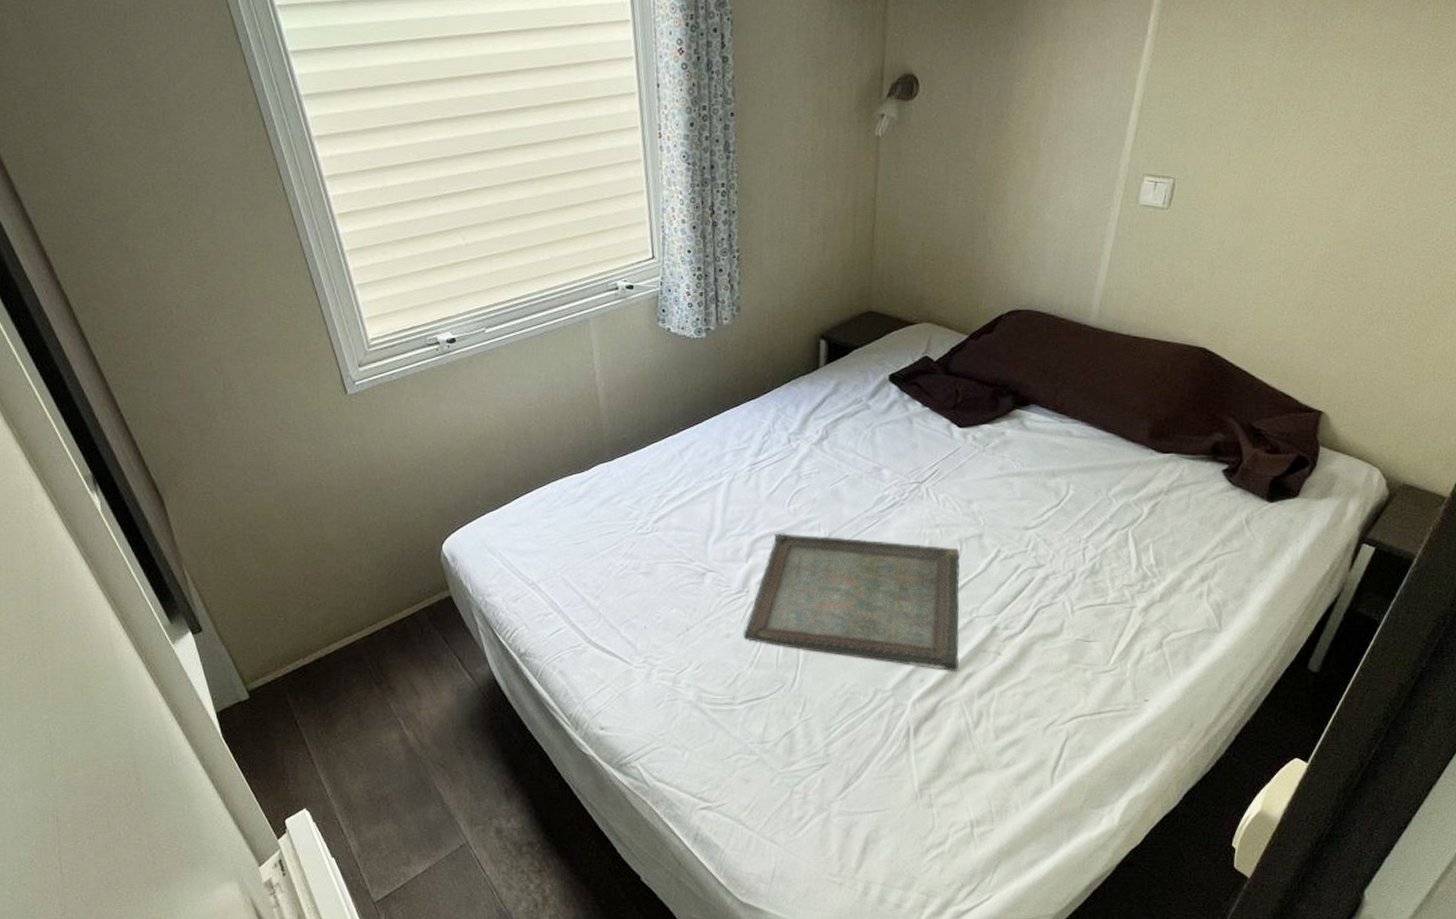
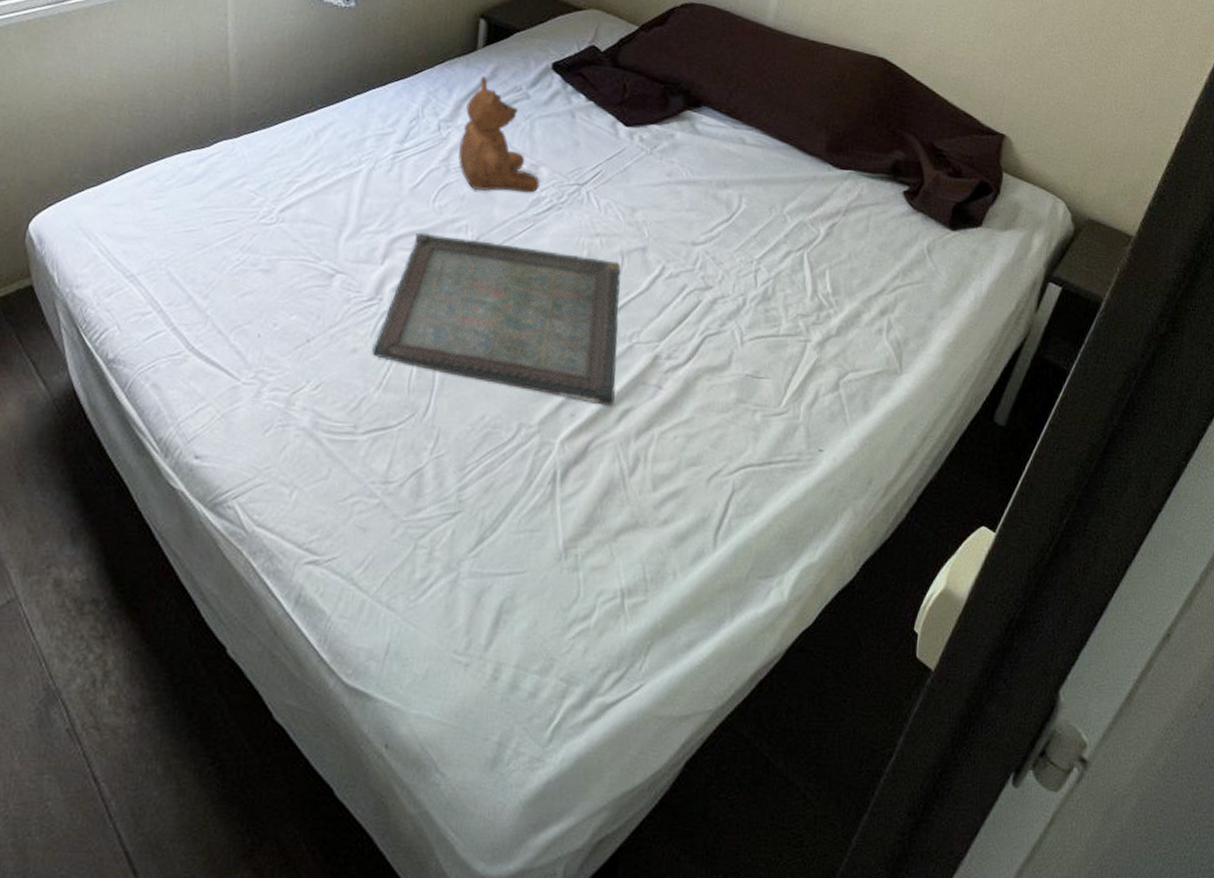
teddy bear: none [808,392,883,494] -> present [458,76,540,193]

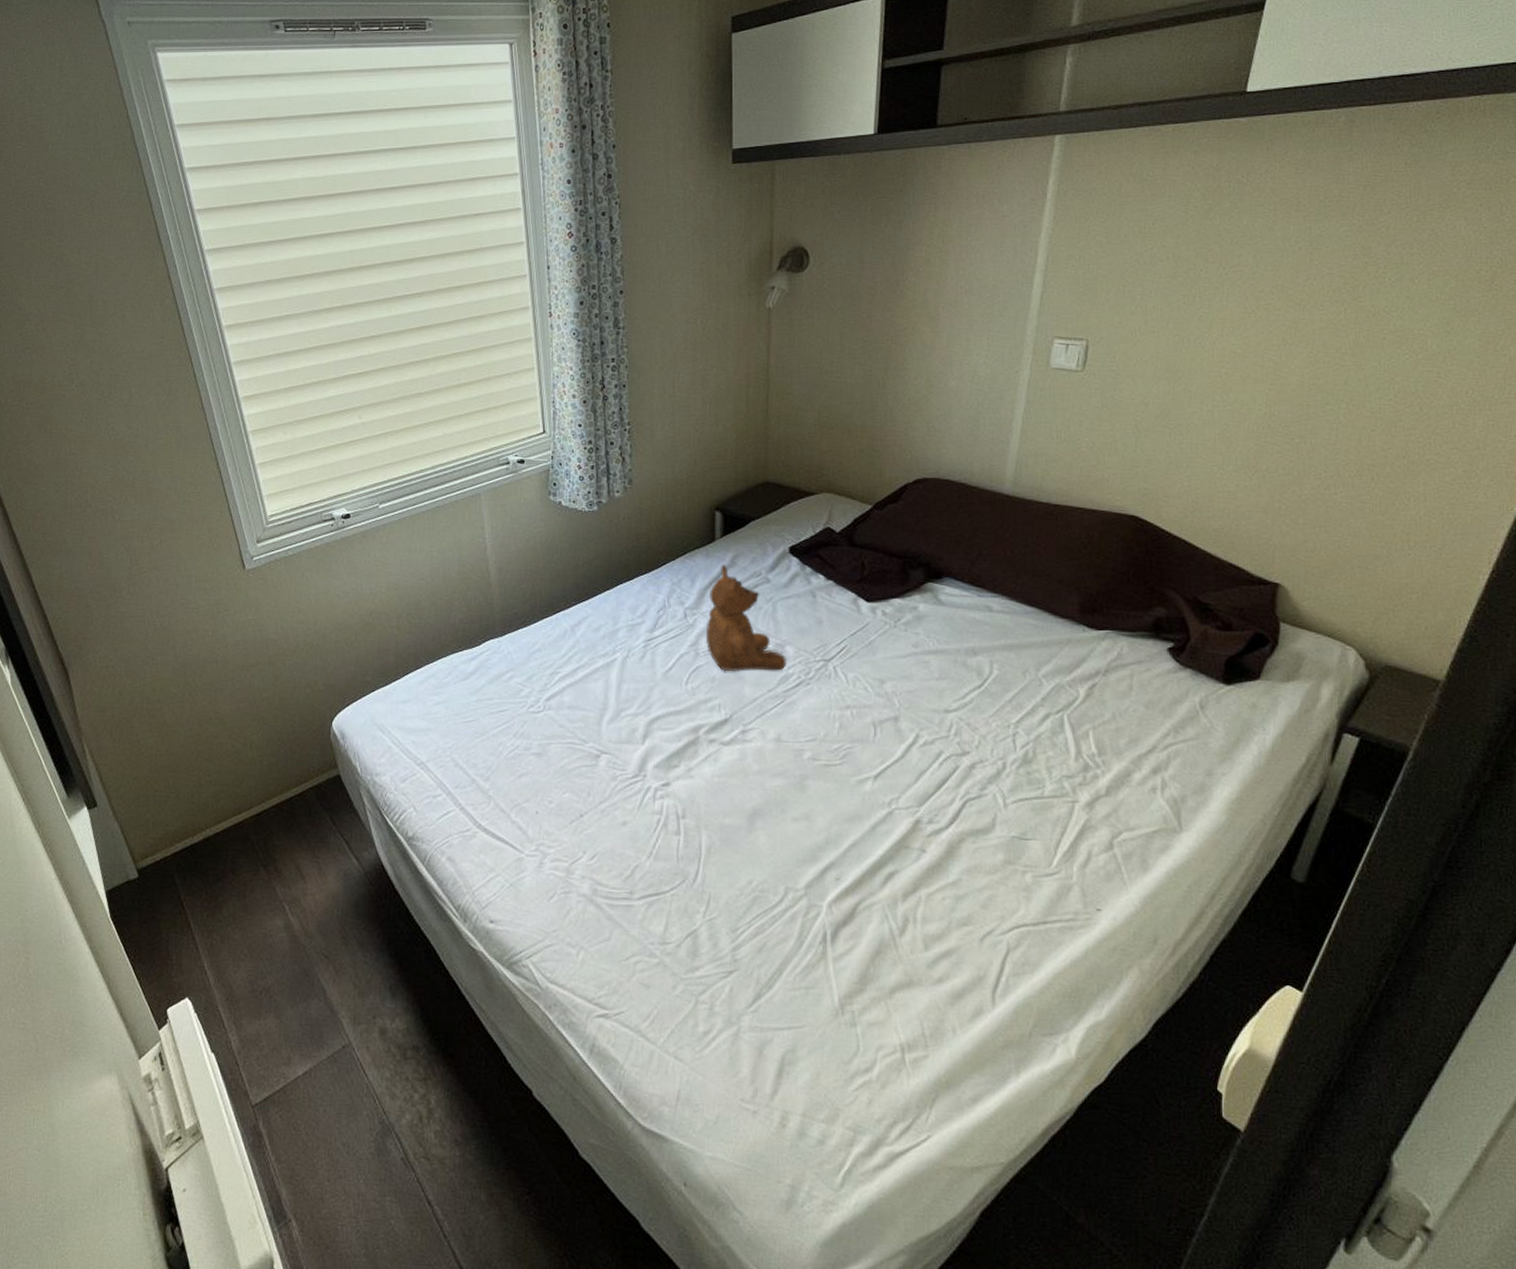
serving tray: present [372,232,621,406] -> none [640,713,878,870]

